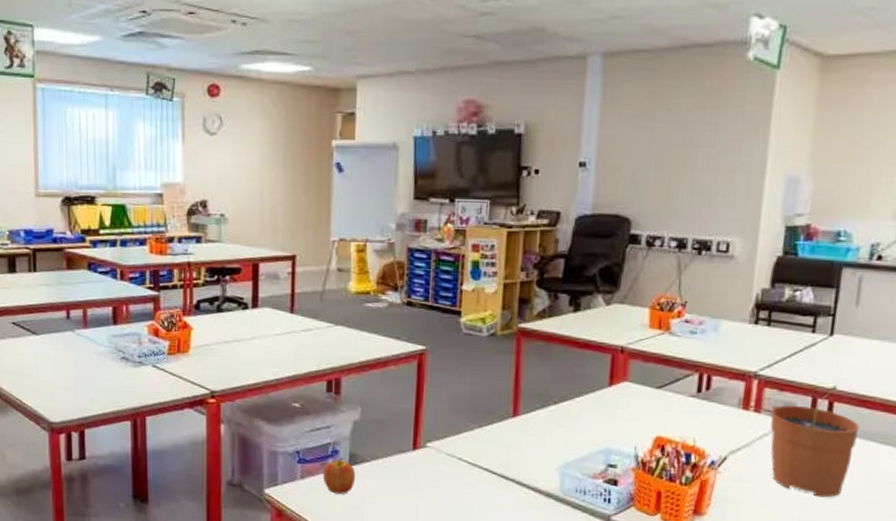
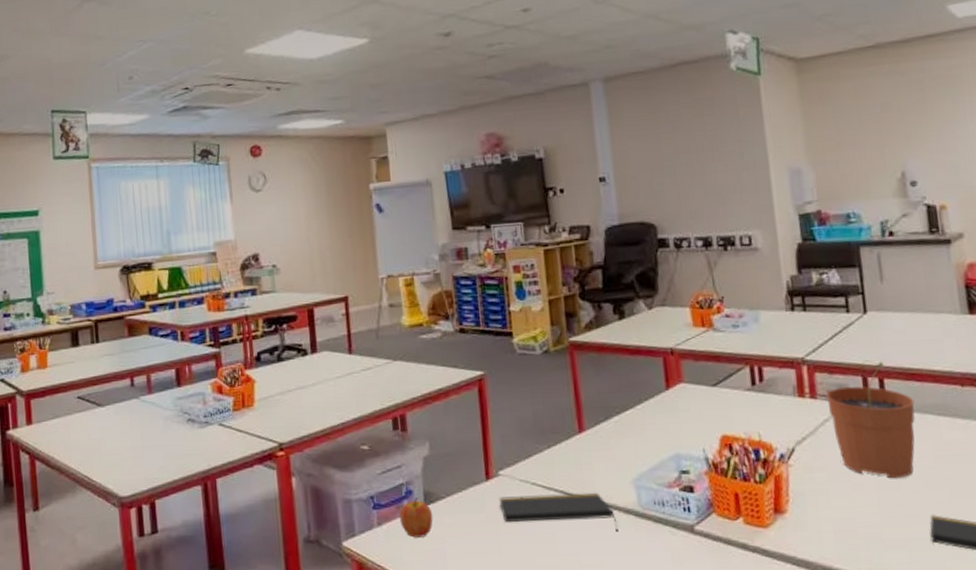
notepad: none [422,467,536,512] -> present [499,492,619,532]

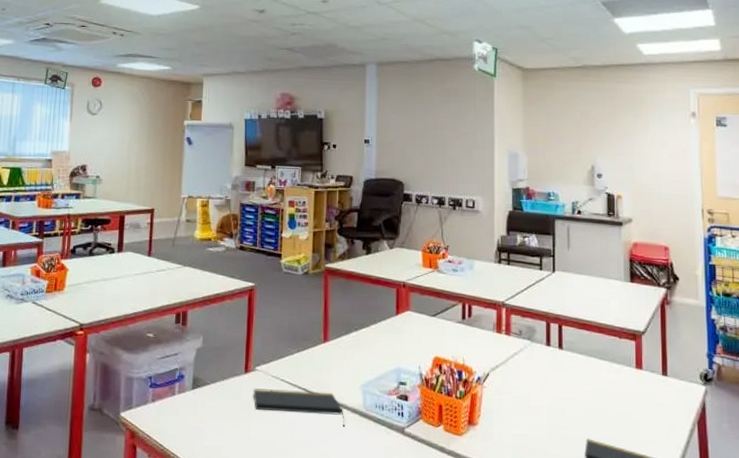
apple: present [399,497,434,538] -> none [170,381,198,415]
plant pot: present [825,361,915,479] -> none [517,311,583,407]

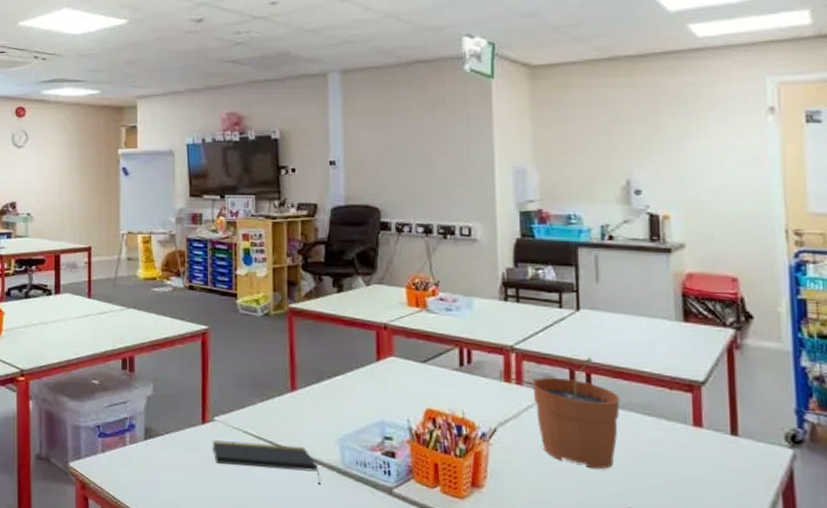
plant pot: none [517,311,583,407] -> present [531,357,620,470]

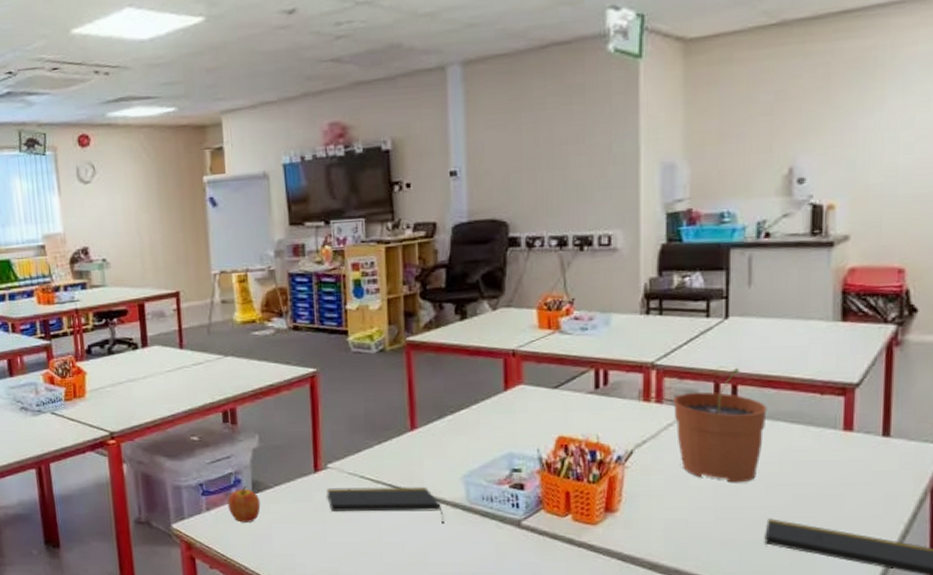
apple: none [121,431,152,467] -> present [227,486,261,523]

